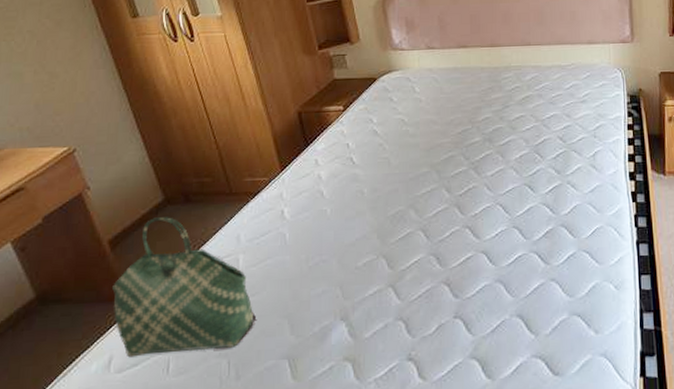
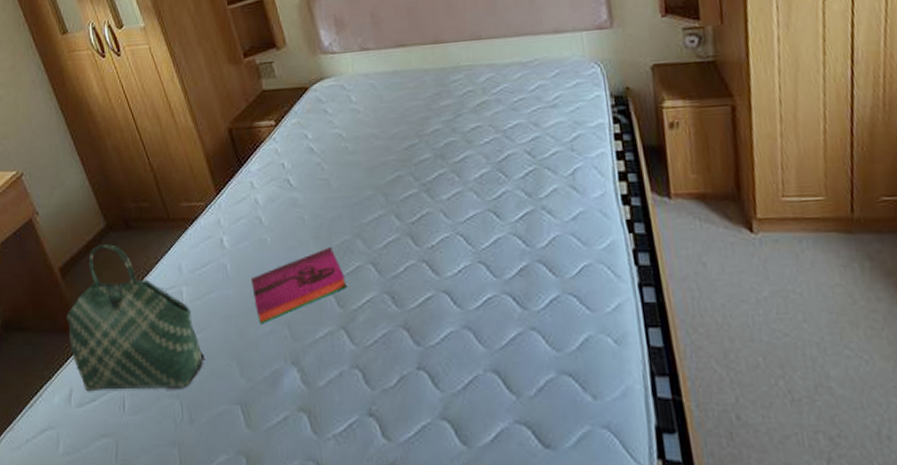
hardback book: none [309,217,397,285] -> present [252,247,346,324]

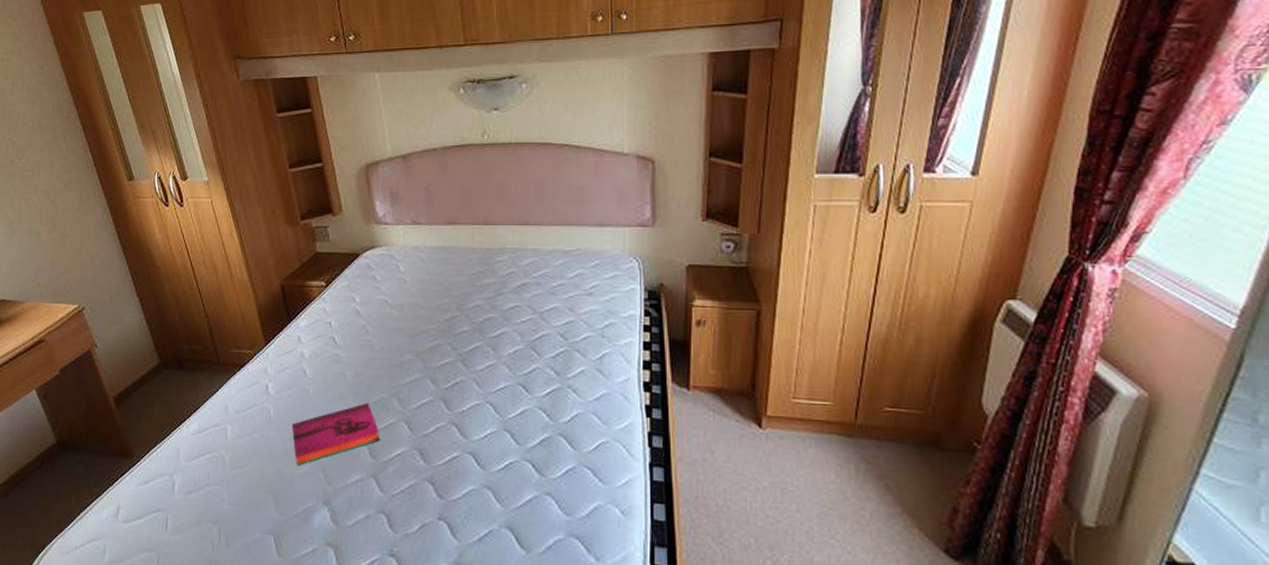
tote bag: present [66,244,203,392] -> none [118,380,242,515]

